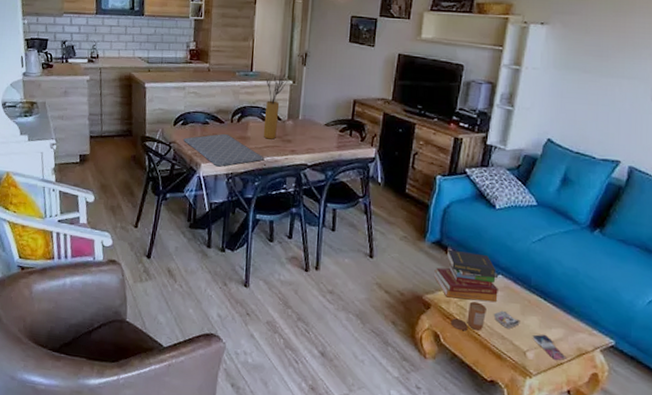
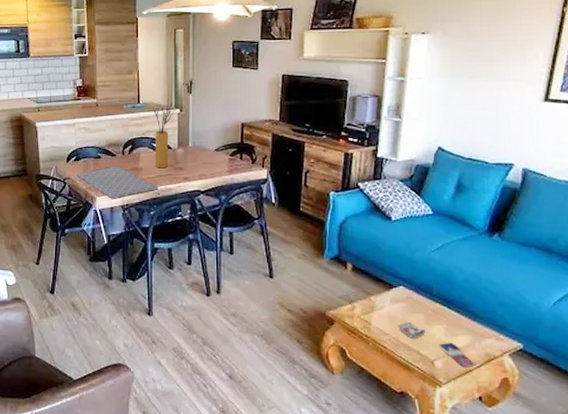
books: present [434,249,499,303] -> none [335,264,401,314]
candle: present [450,301,487,331] -> none [356,314,391,345]

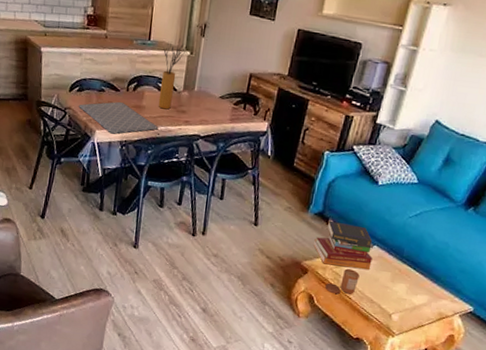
books: none [335,264,401,314] -> present [313,220,374,270]
candle: none [356,314,391,345] -> present [325,268,360,295]
magazine: present [397,321,475,367] -> none [365,277,428,323]

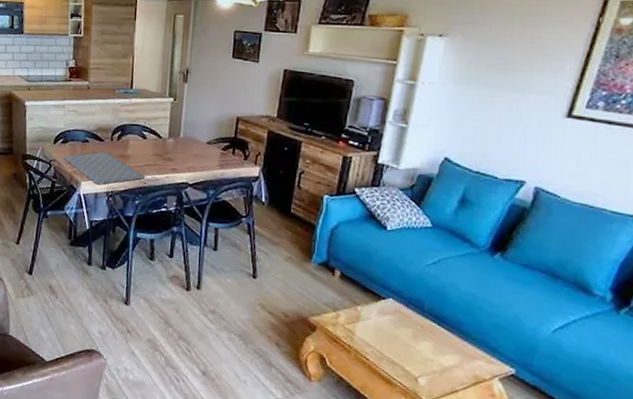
vase: present [158,37,187,110] -> none [143,84,170,158]
books: present [313,220,374,270] -> none [320,271,389,327]
candle: present [325,268,360,295] -> none [337,325,376,355]

